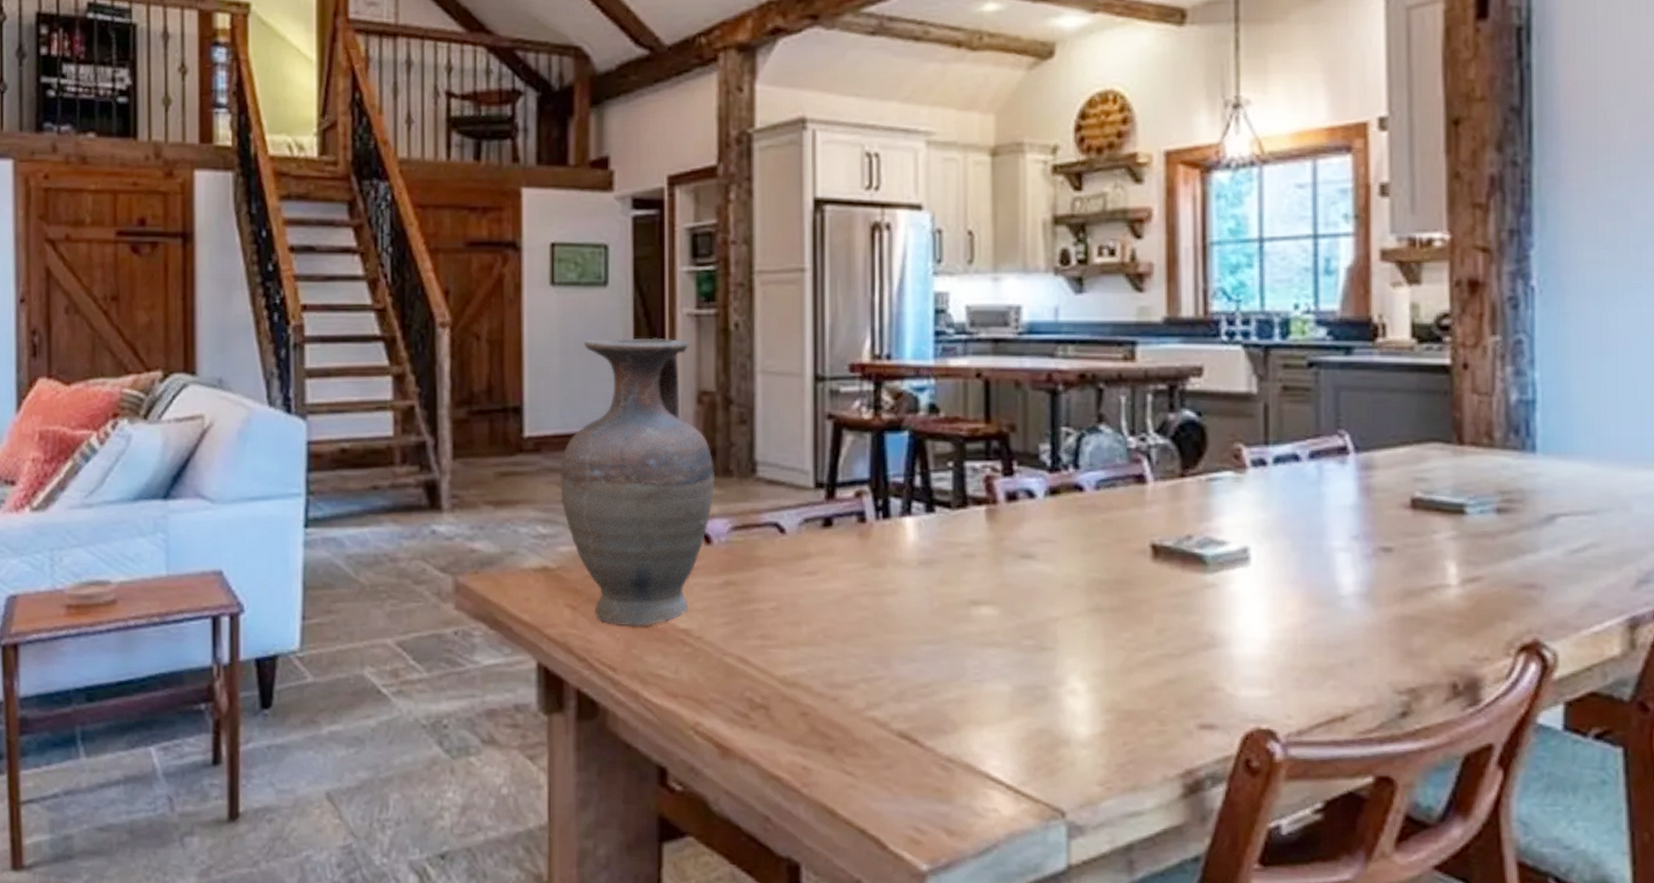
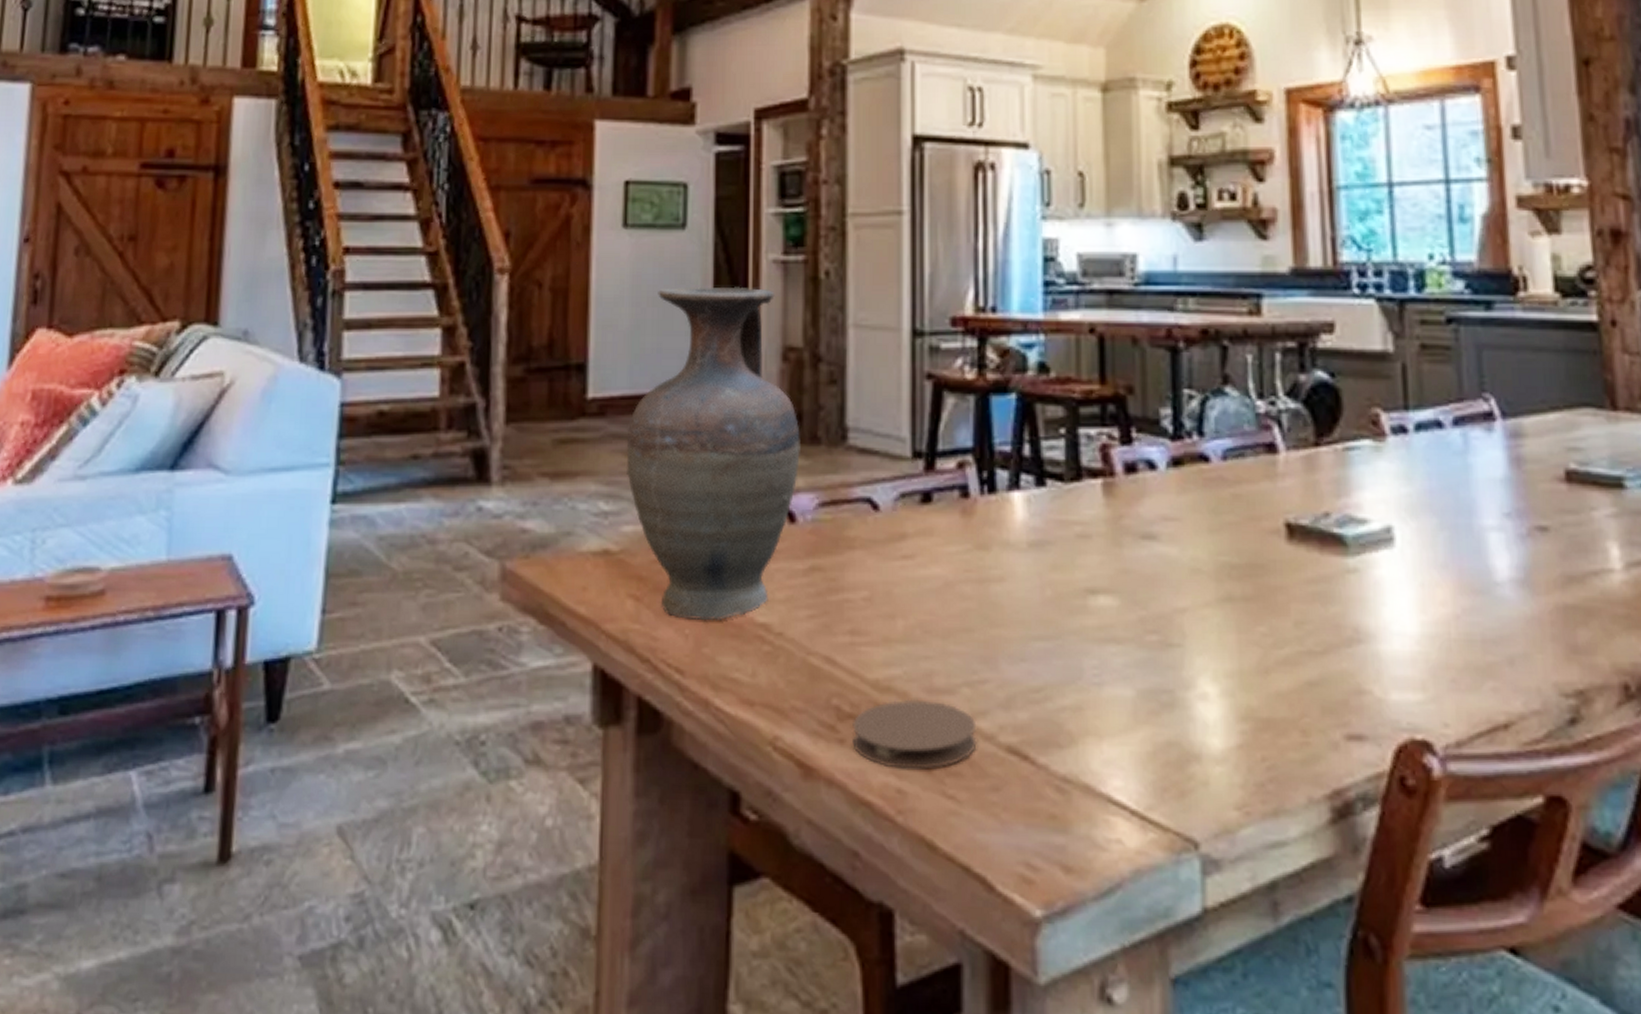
coaster: none [763,692,872,751] -> present [853,699,977,769]

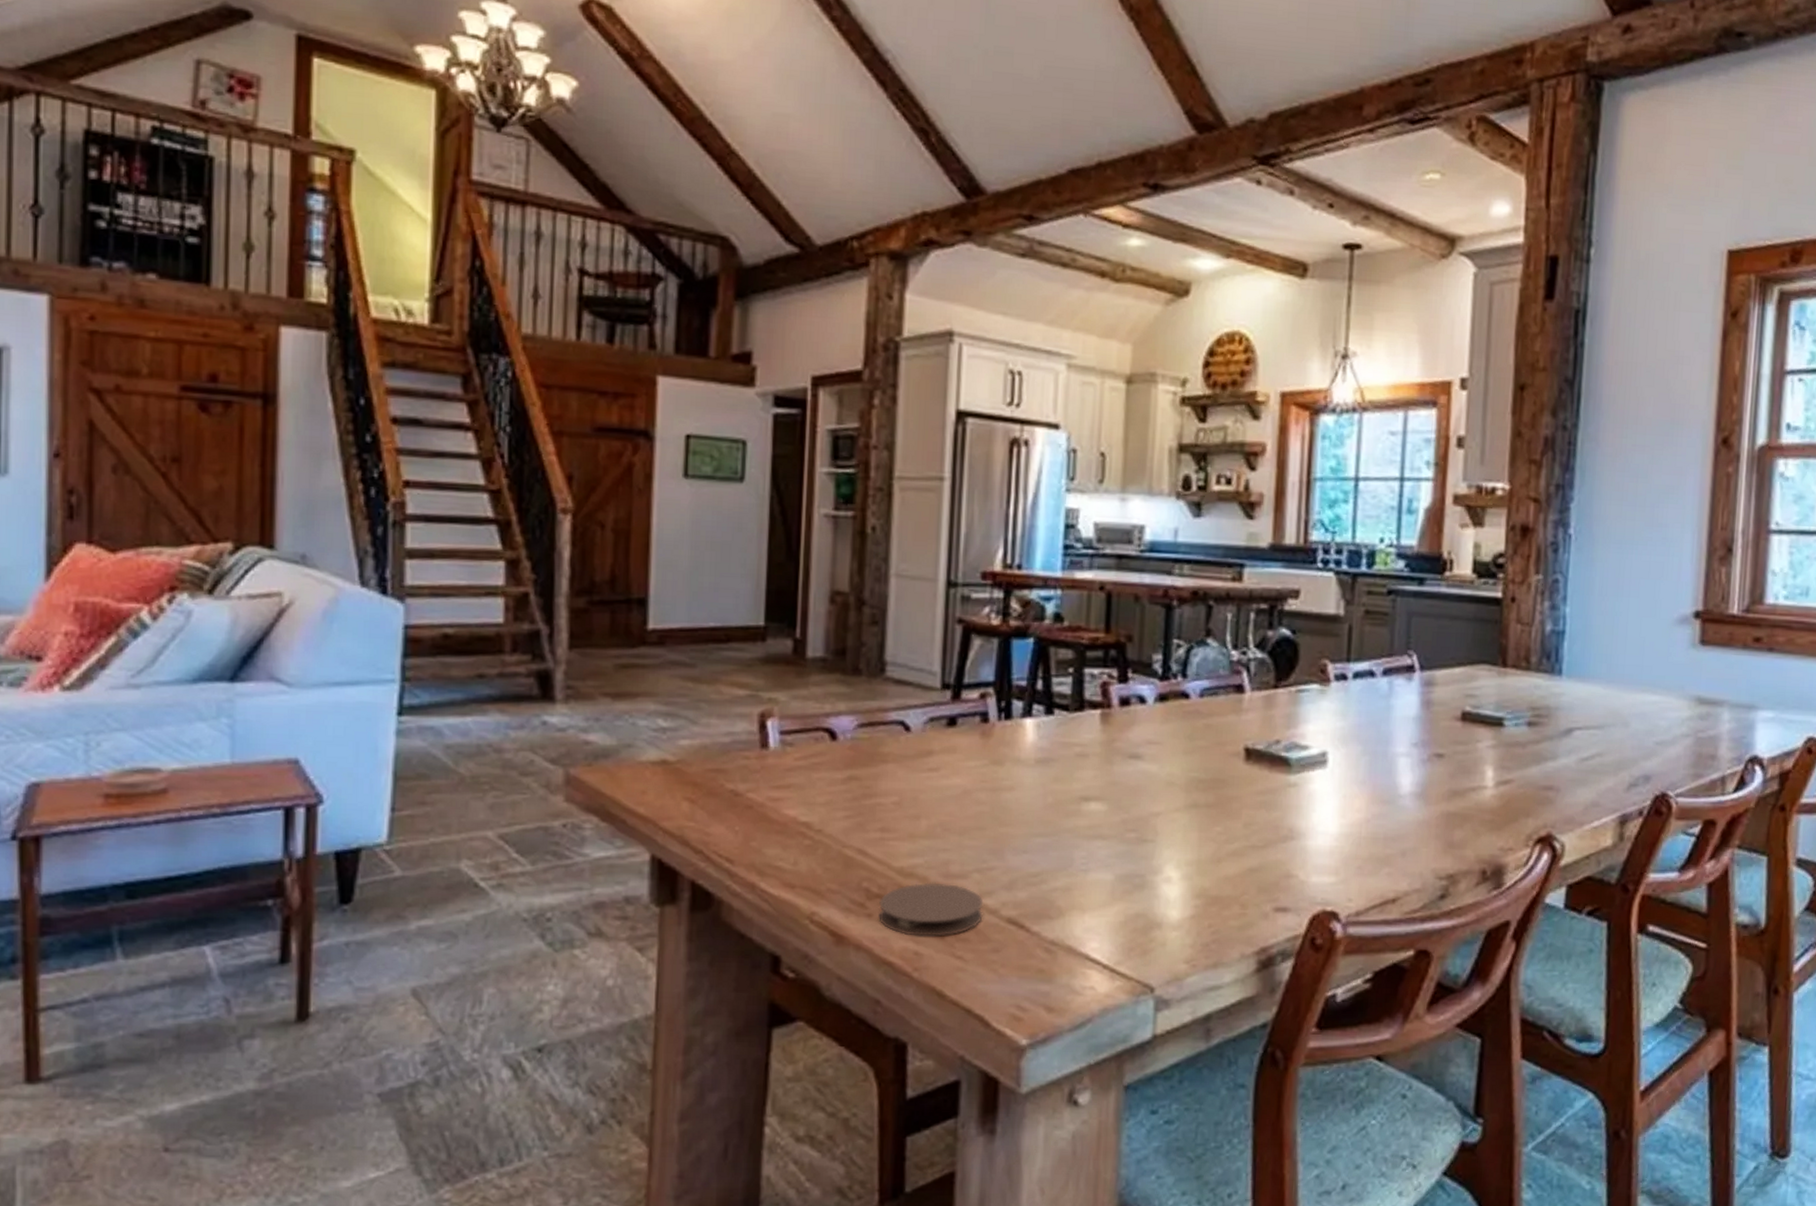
vase: present [626,286,800,621] -> none [683,534,844,820]

